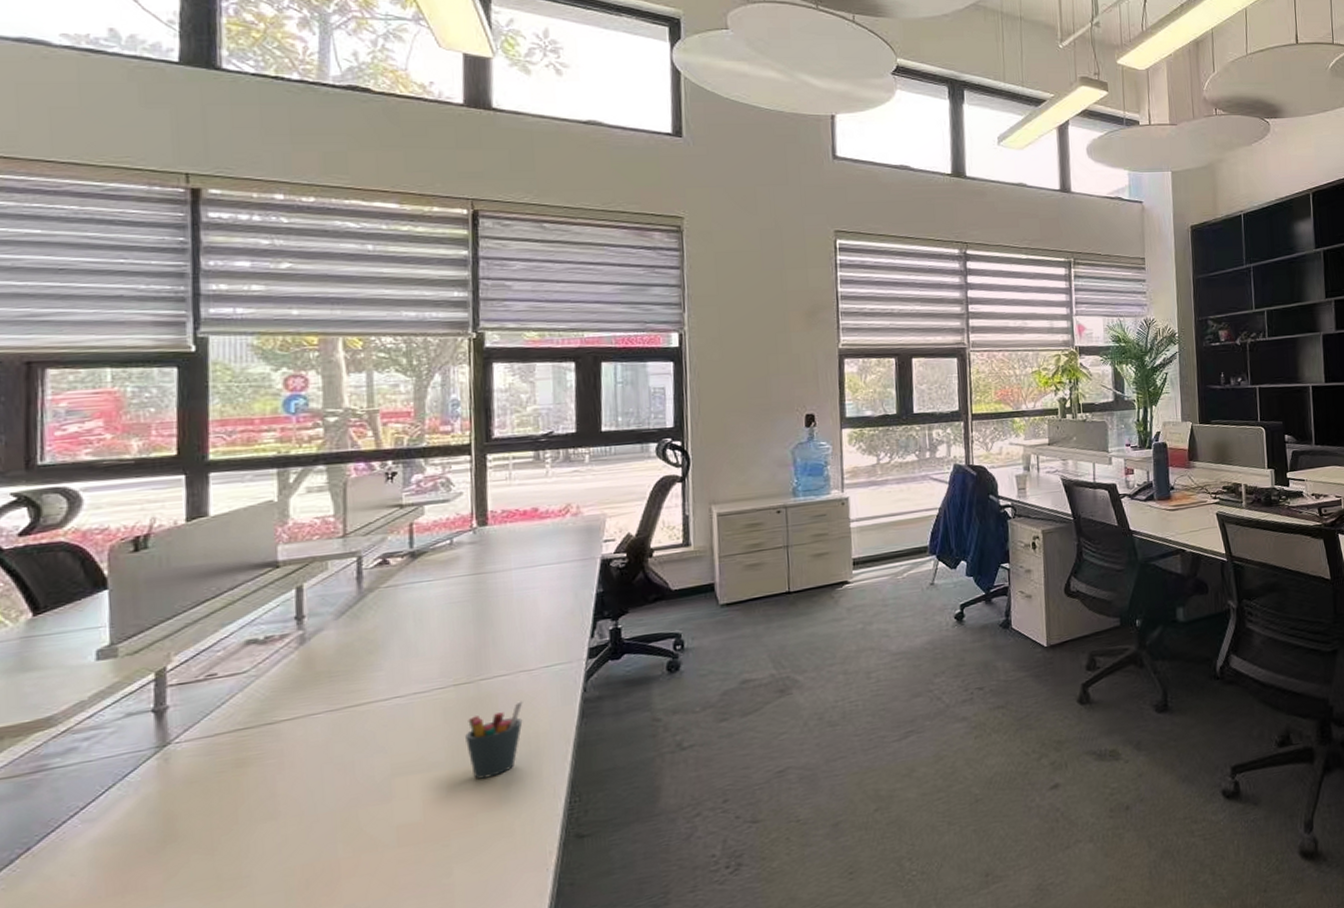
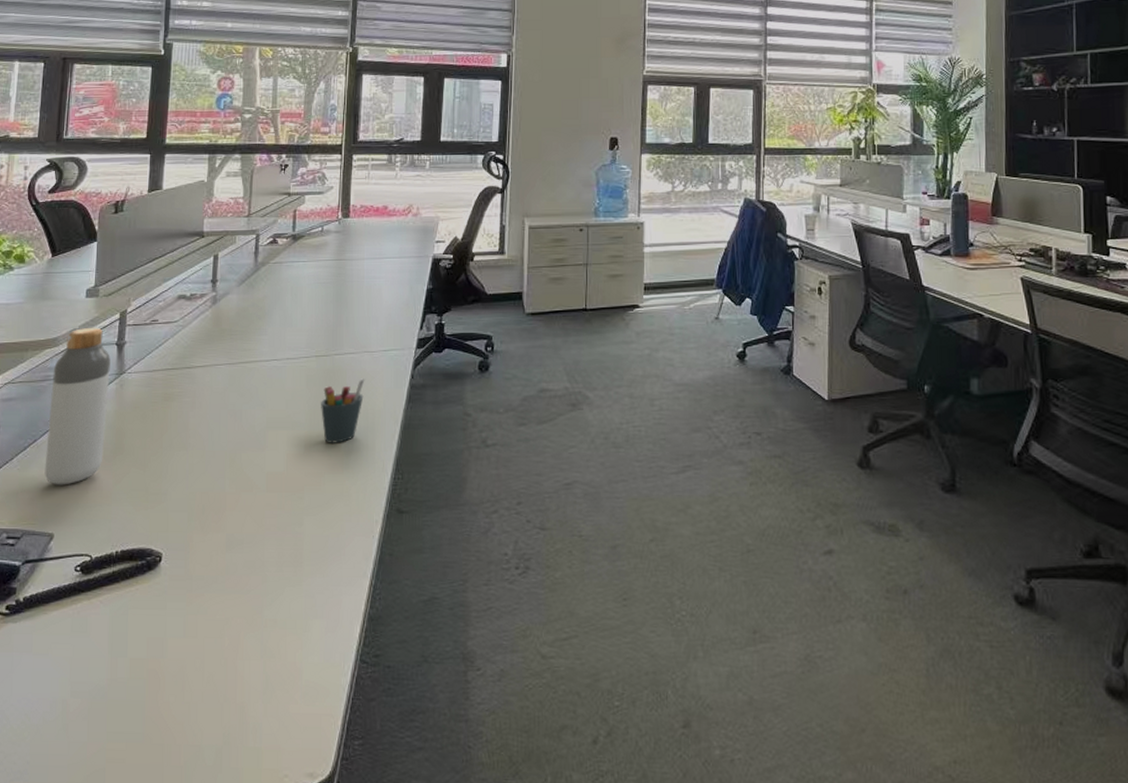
bottle: none [48,694,147,898] -> present [44,327,111,485]

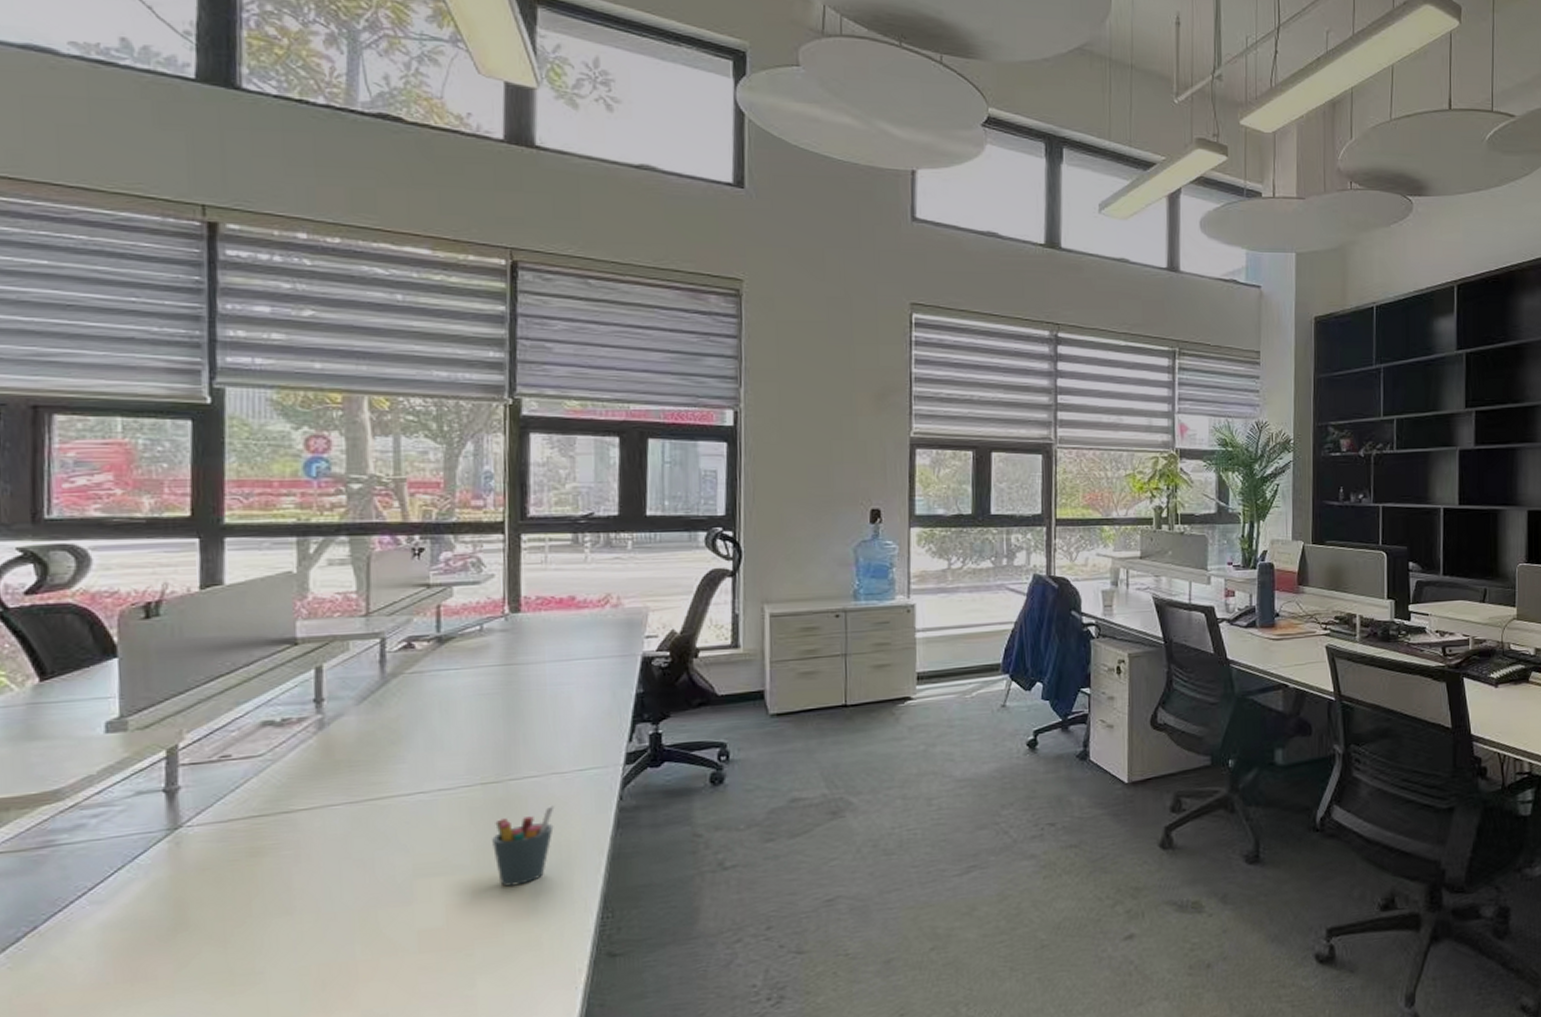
bottle: present [44,327,111,485] -> none [55,770,158,982]

